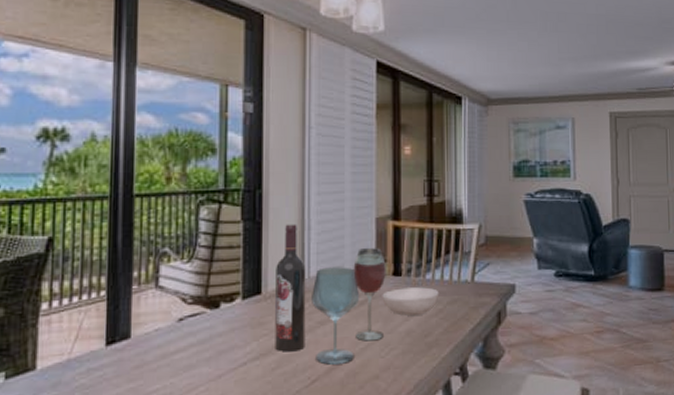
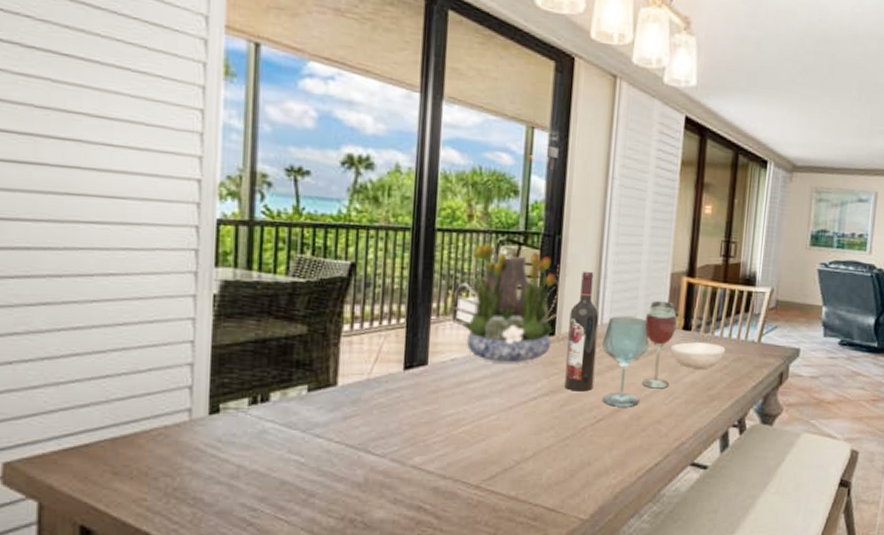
flower arrangement: none [164,204,272,329] -> present [461,243,570,363]

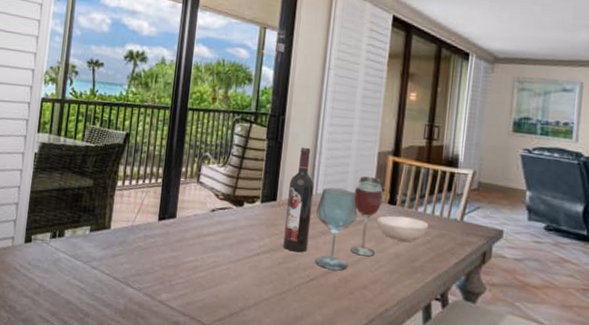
flower arrangement: present [461,243,570,363] -> none [203,120,291,222]

